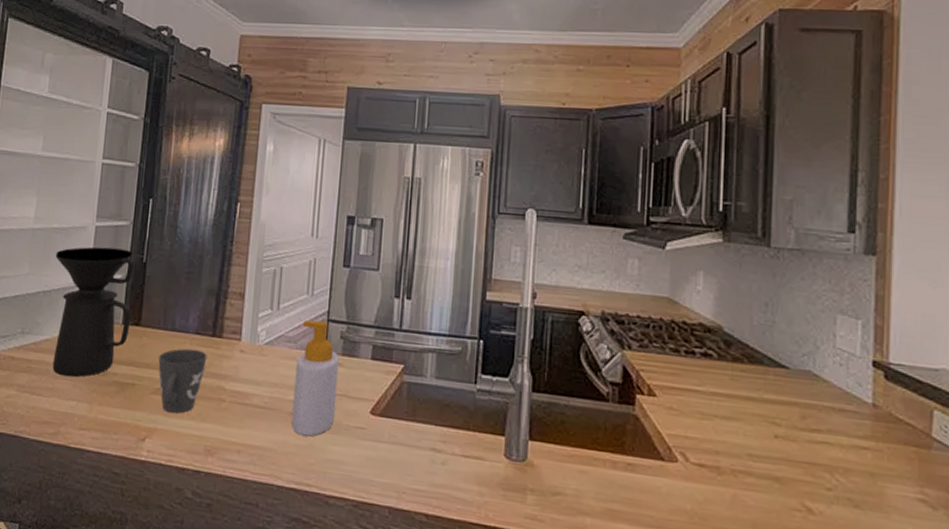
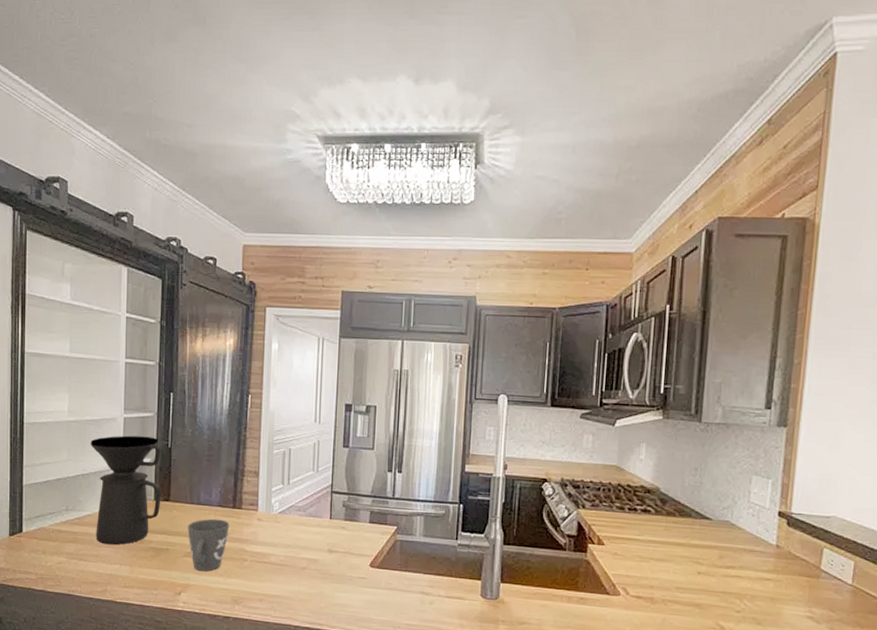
soap bottle: present [292,320,339,437] -> none [304,492,342,586]

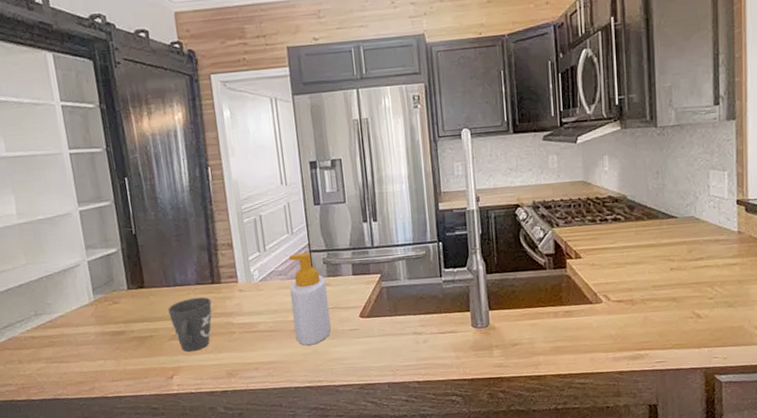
coffee maker: present [90,435,162,545] -> none [47,226,136,343]
soap bottle: none [304,492,342,586] -> present [289,252,332,346]

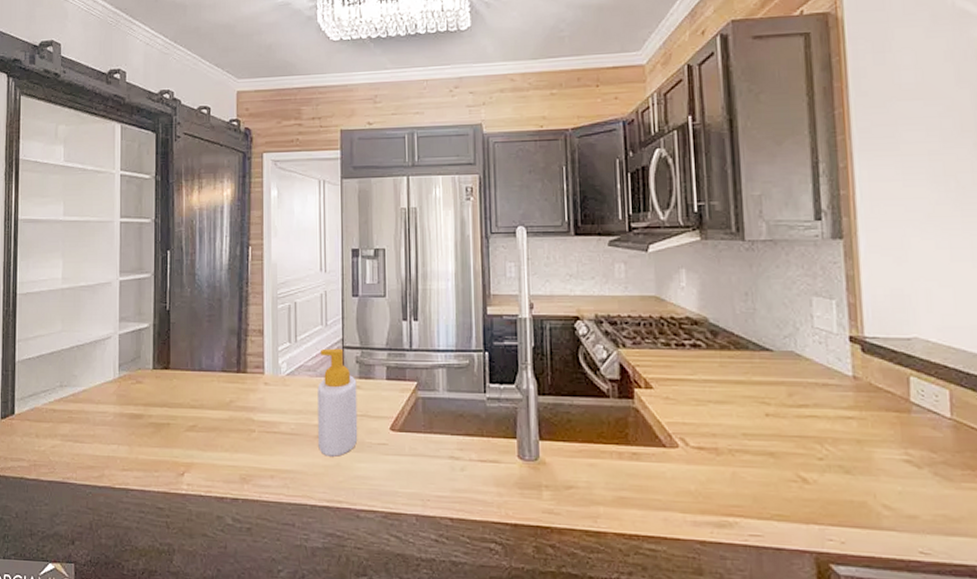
mug: present [168,297,213,352] -> none [190,386,234,447]

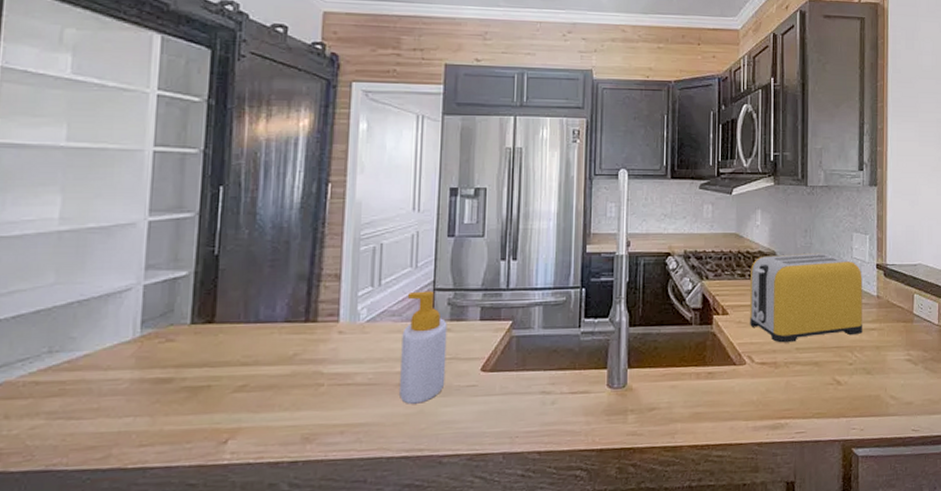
toaster: none [677,319,835,426] -> present [750,252,862,343]

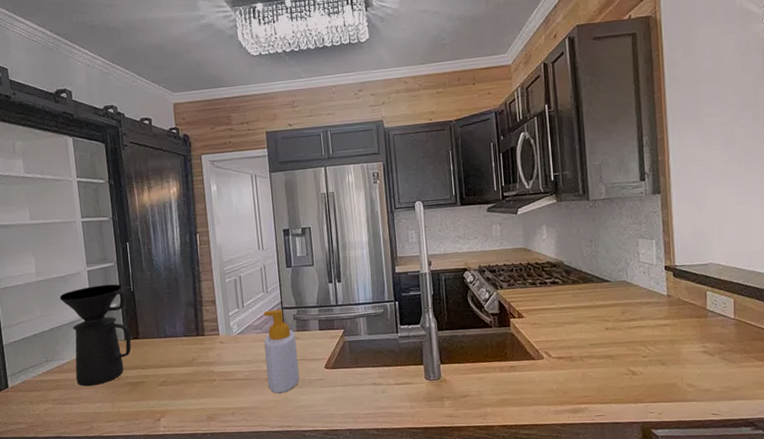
coffee maker: none [93,243,204,392] -> present [59,284,131,387]
toaster: present [750,252,862,343] -> none [541,258,654,340]

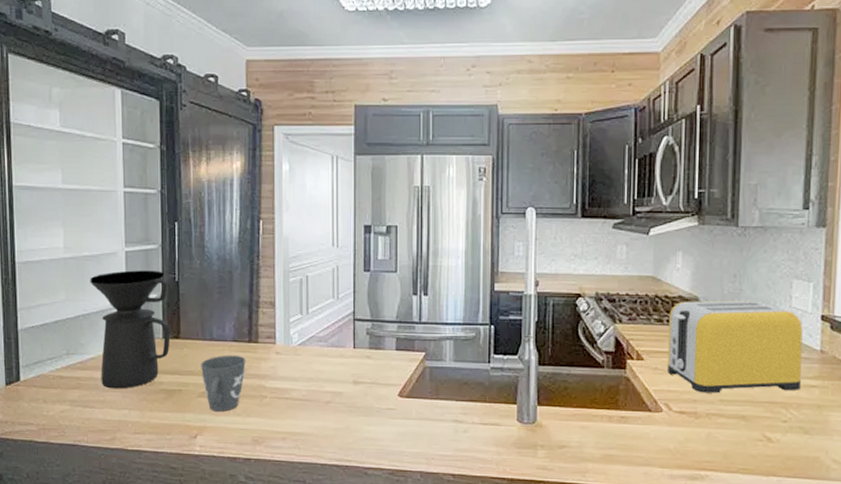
mug: none [158,347,196,397] -> present [201,355,246,412]
soap bottle: present [264,309,300,393] -> none [328,320,367,420]
toaster: none [541,258,654,340] -> present [668,299,803,394]

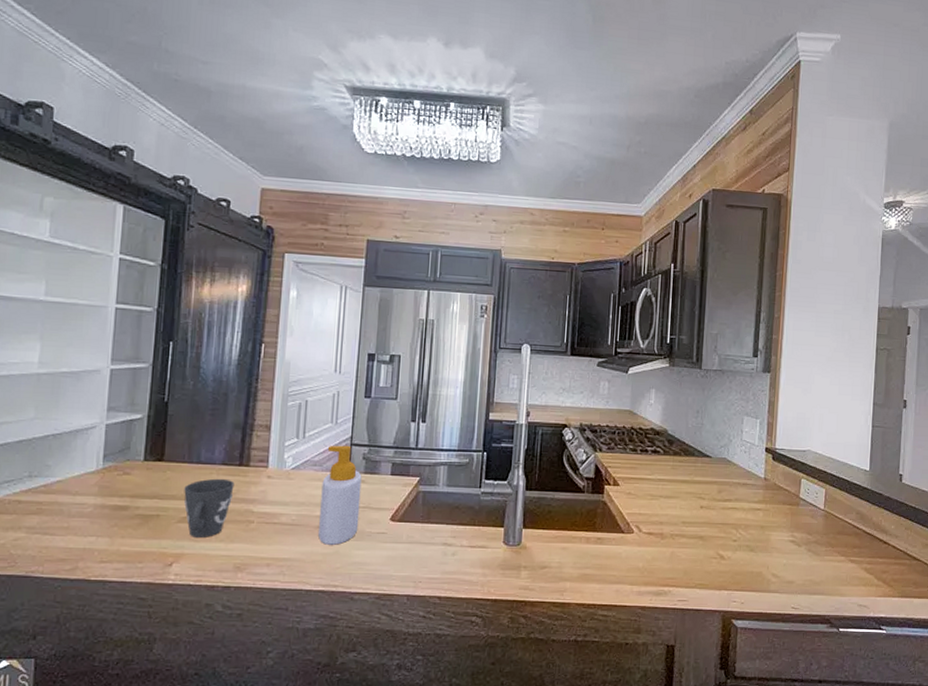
coffee maker: present [90,270,171,389] -> none [65,389,156,515]
soap bottle: none [328,320,367,420] -> present [318,445,362,545]
toaster: present [668,299,803,394] -> none [639,433,751,516]

